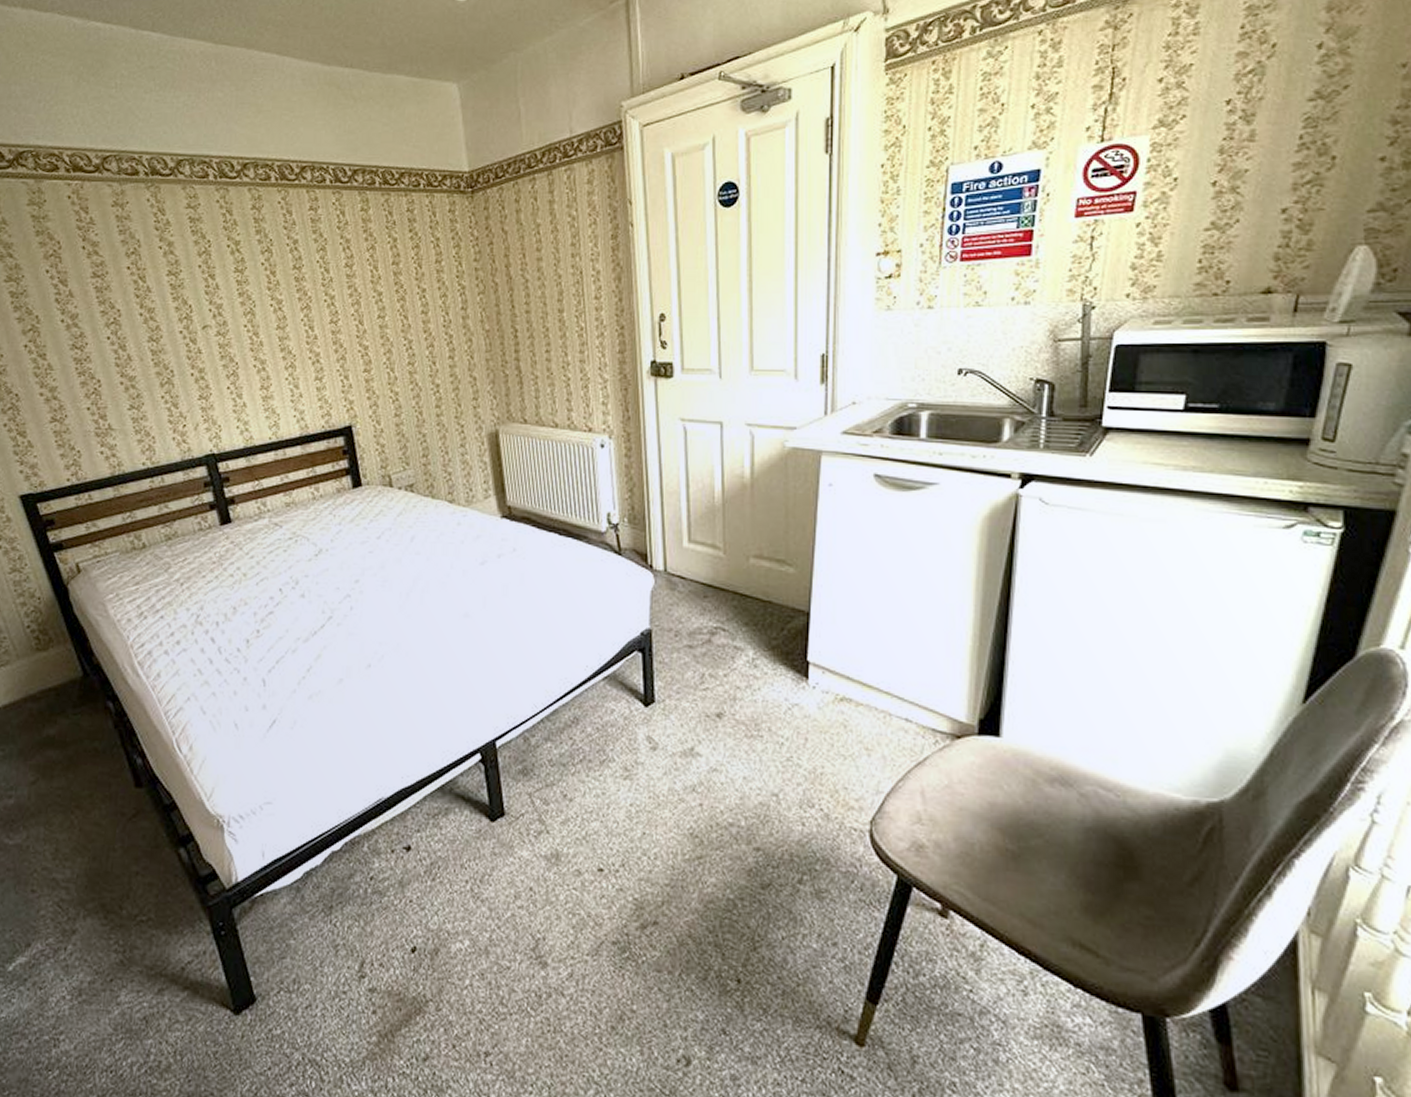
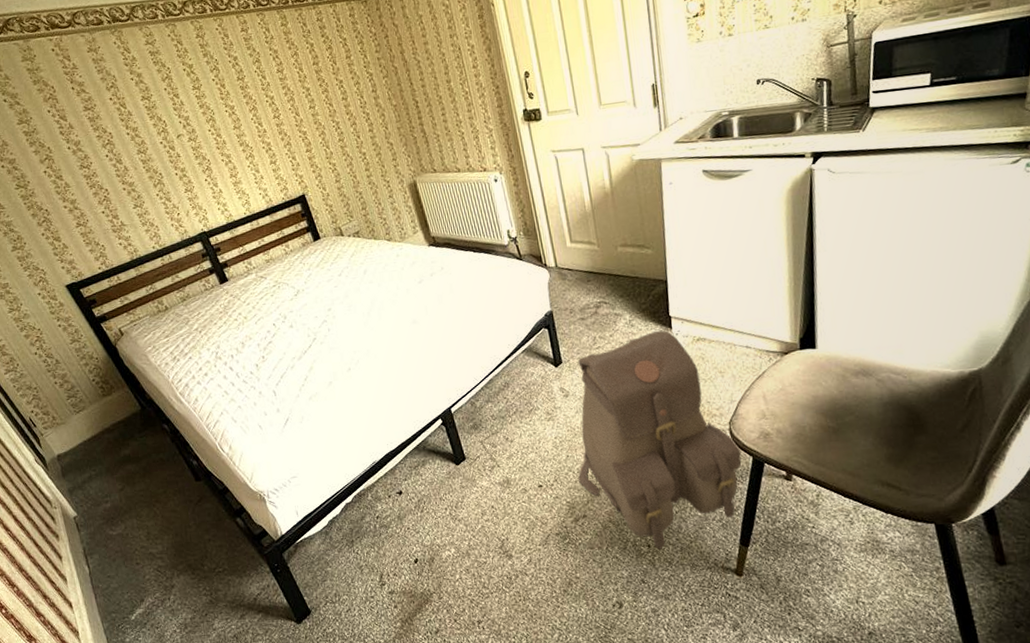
backpack: none [654,678,881,989] -> present [578,330,742,550]

